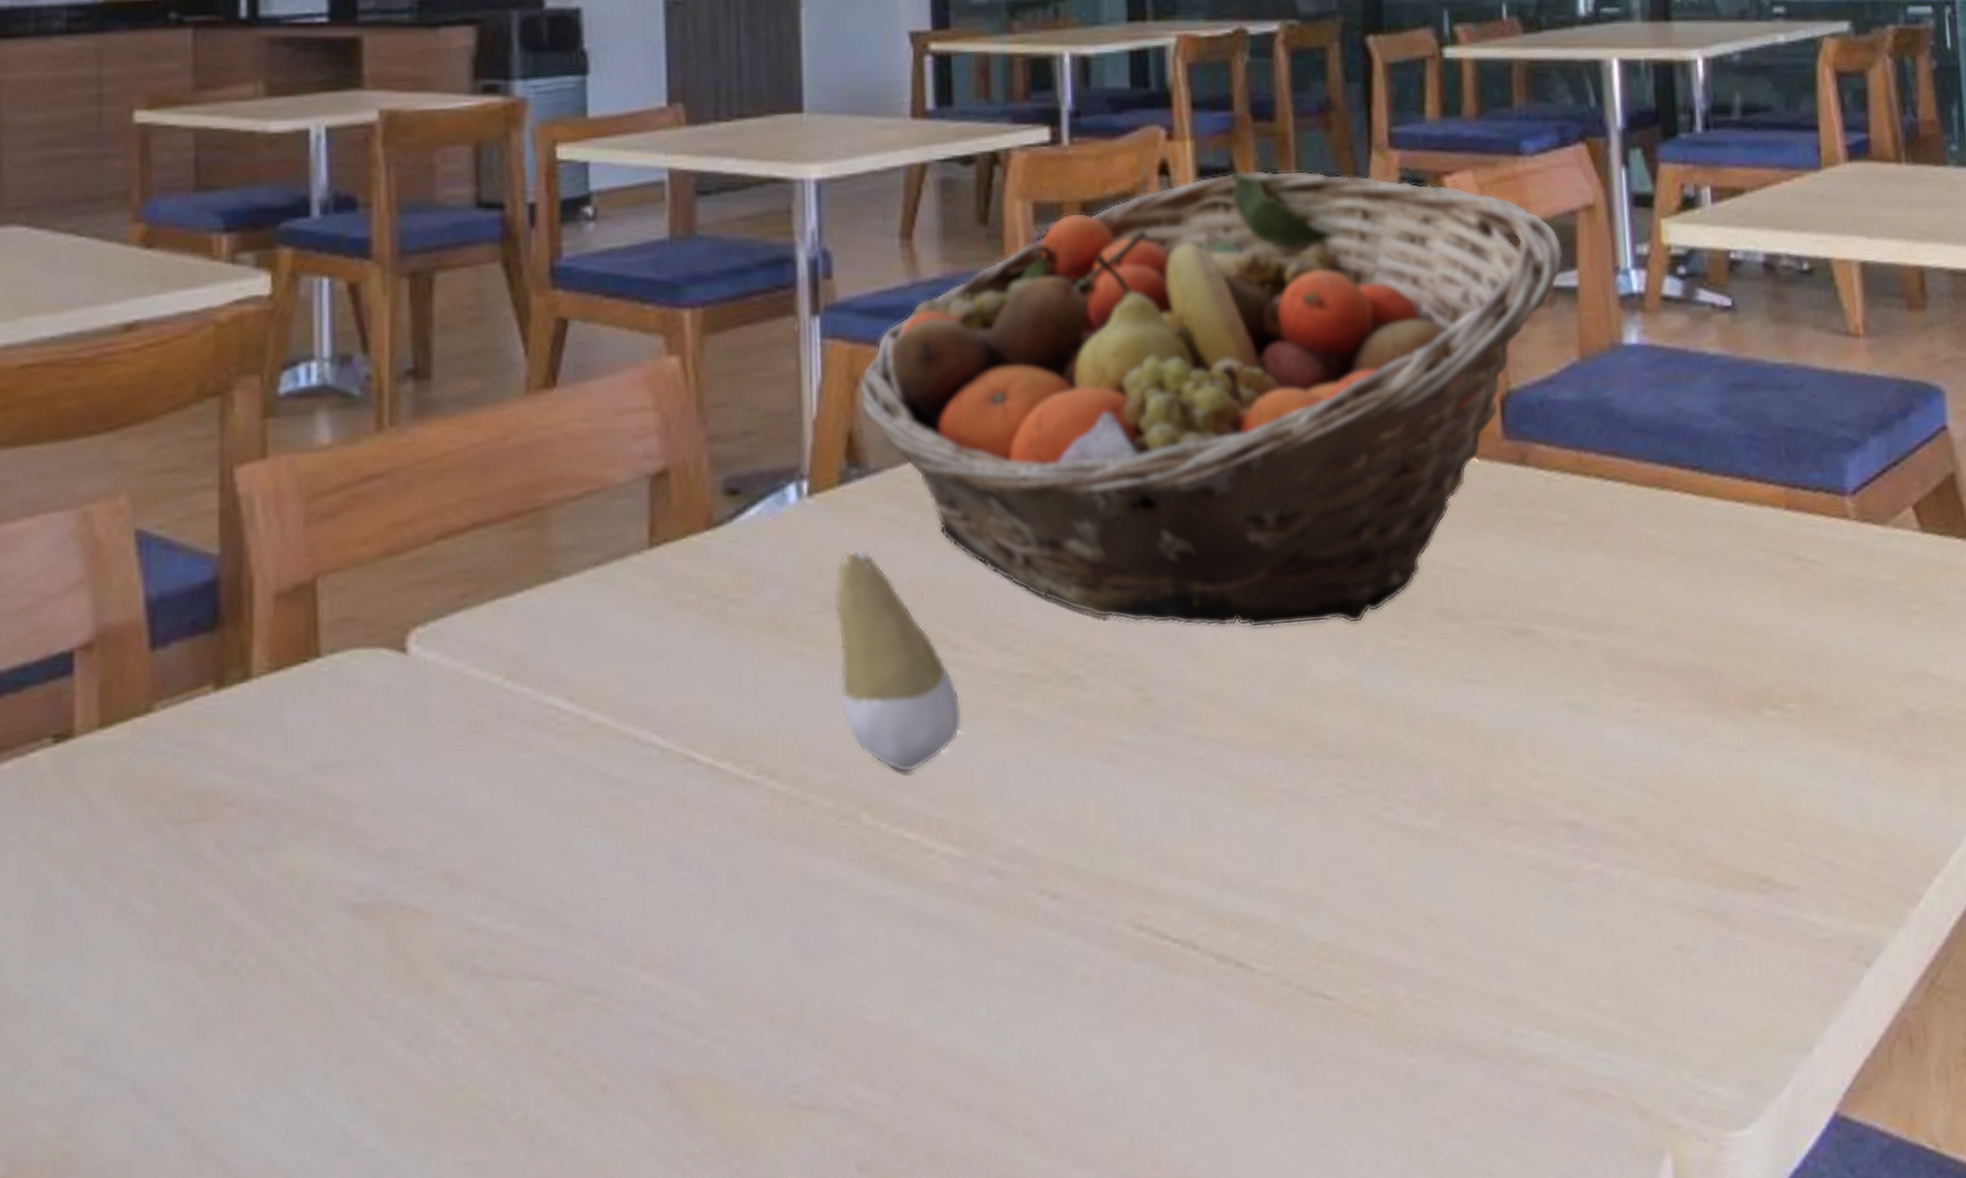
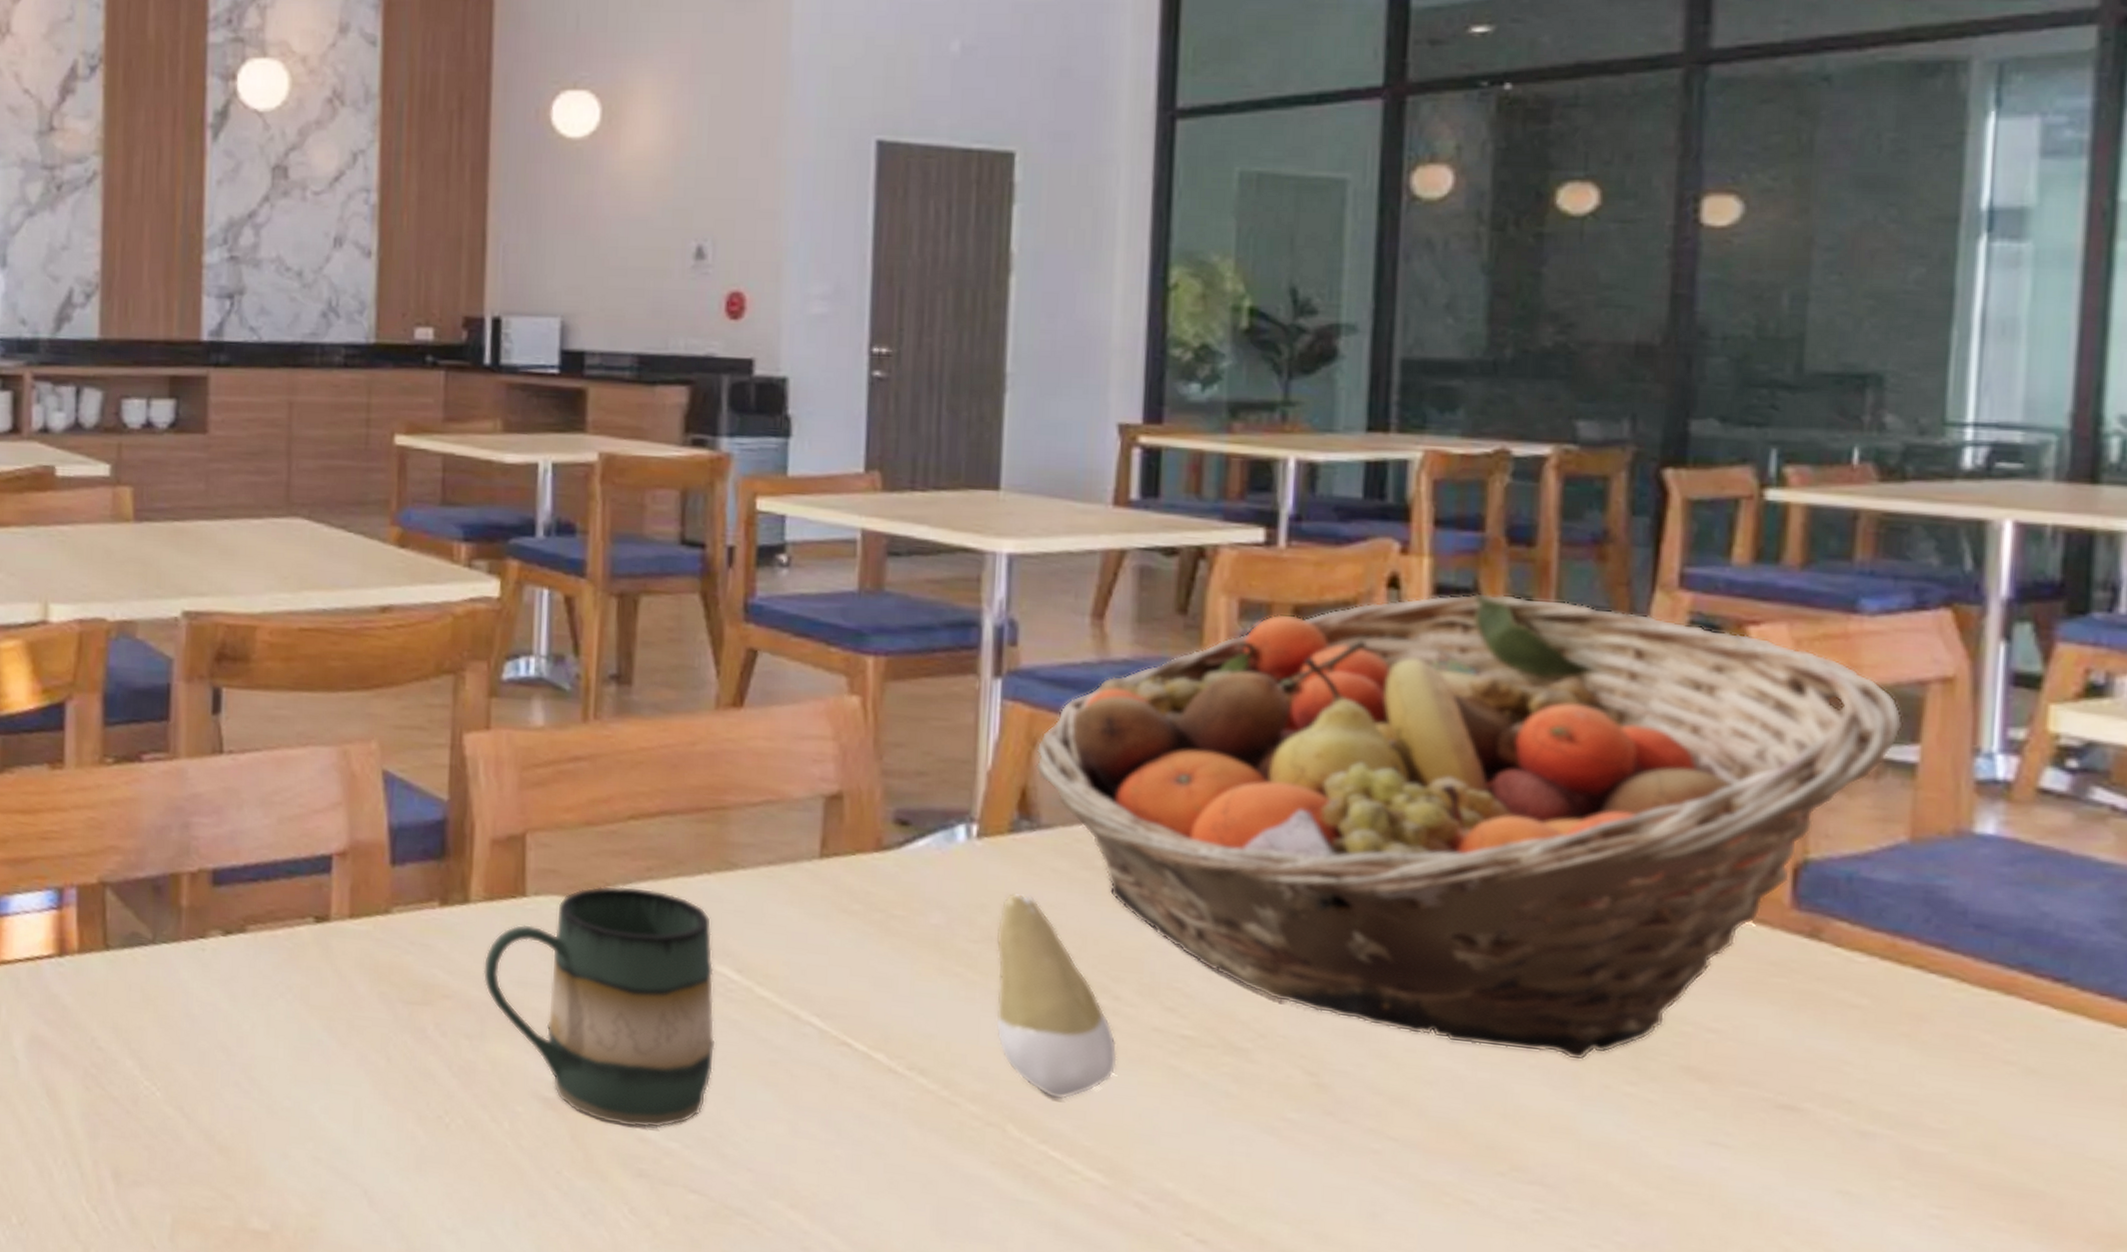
mug: none [272,619,550,919] -> present [483,885,716,1128]

